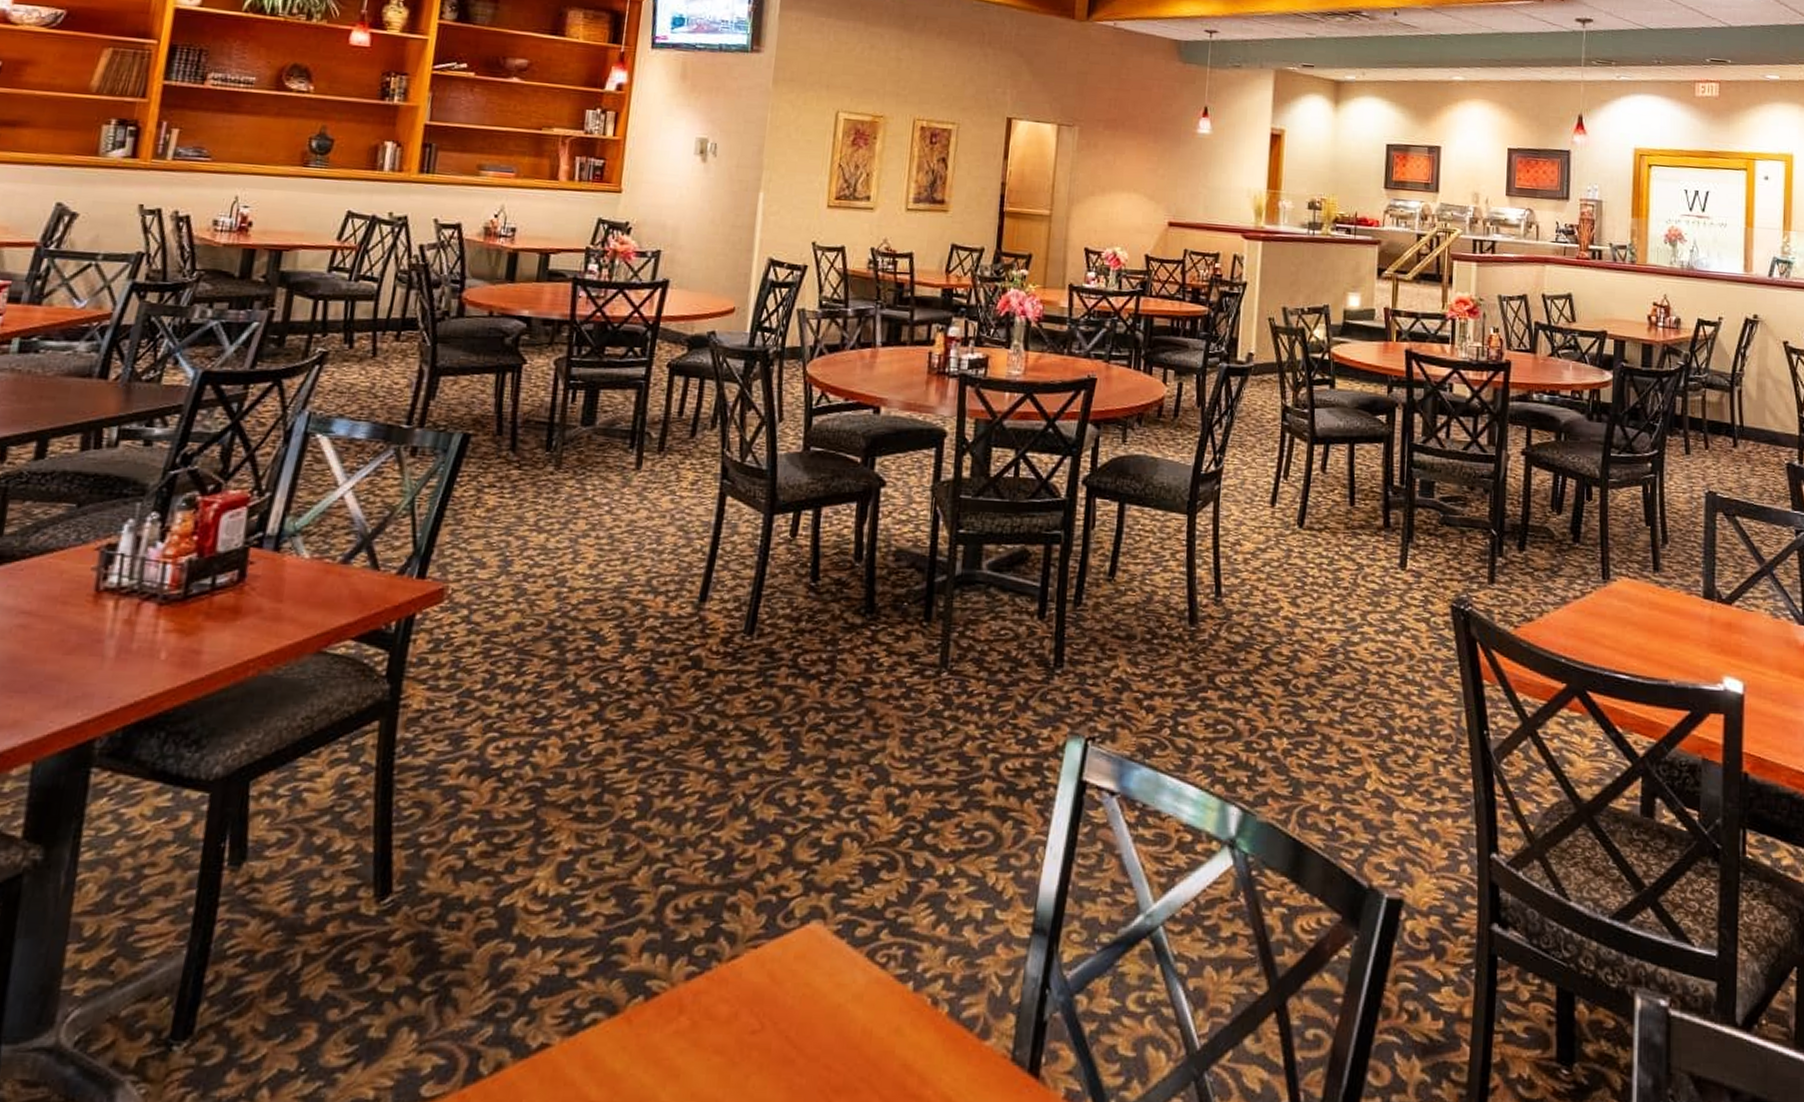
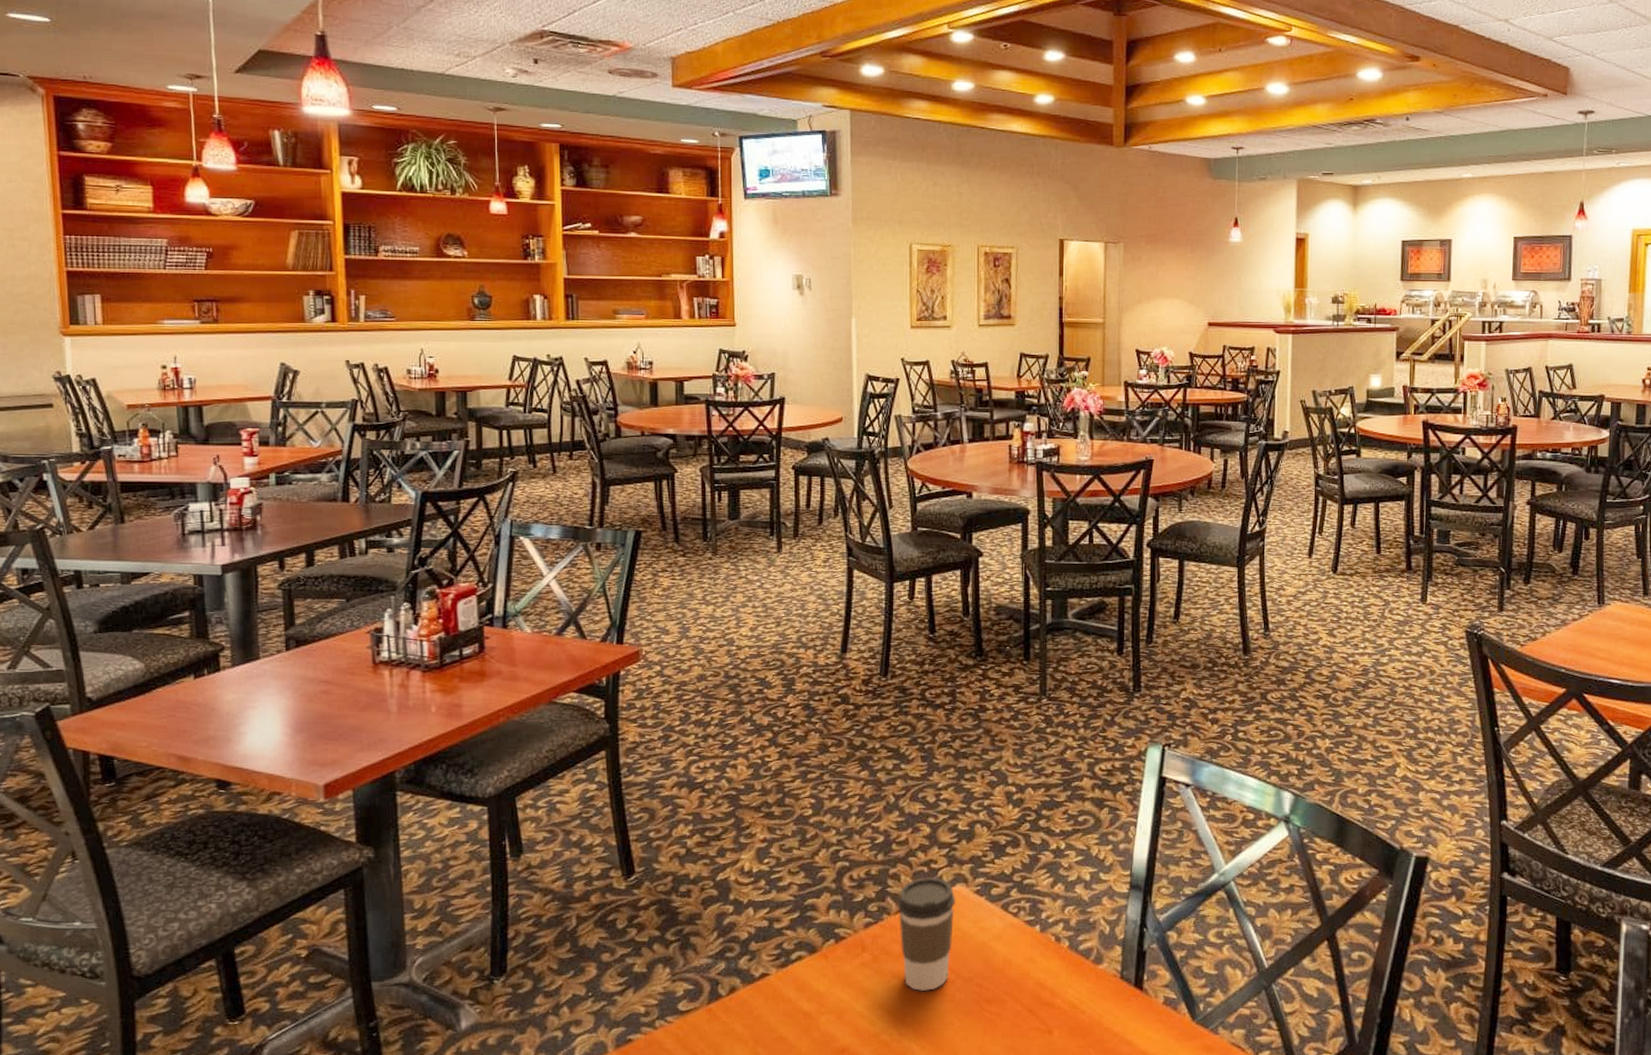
coffee cup: none [729,910,809,1074] -> present [896,877,956,991]

